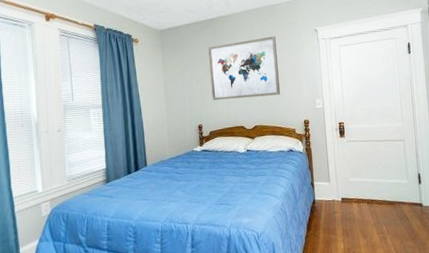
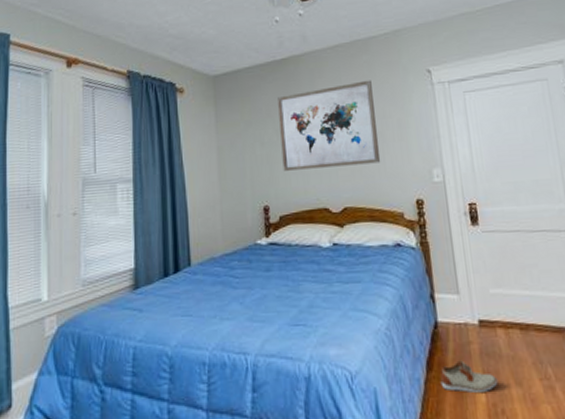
shoe: none [315,223,352,243] -> present [440,360,498,394]

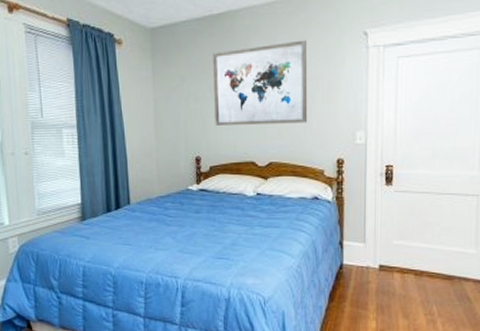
shoe: present [440,360,498,394] -> none [339,295,388,321]

